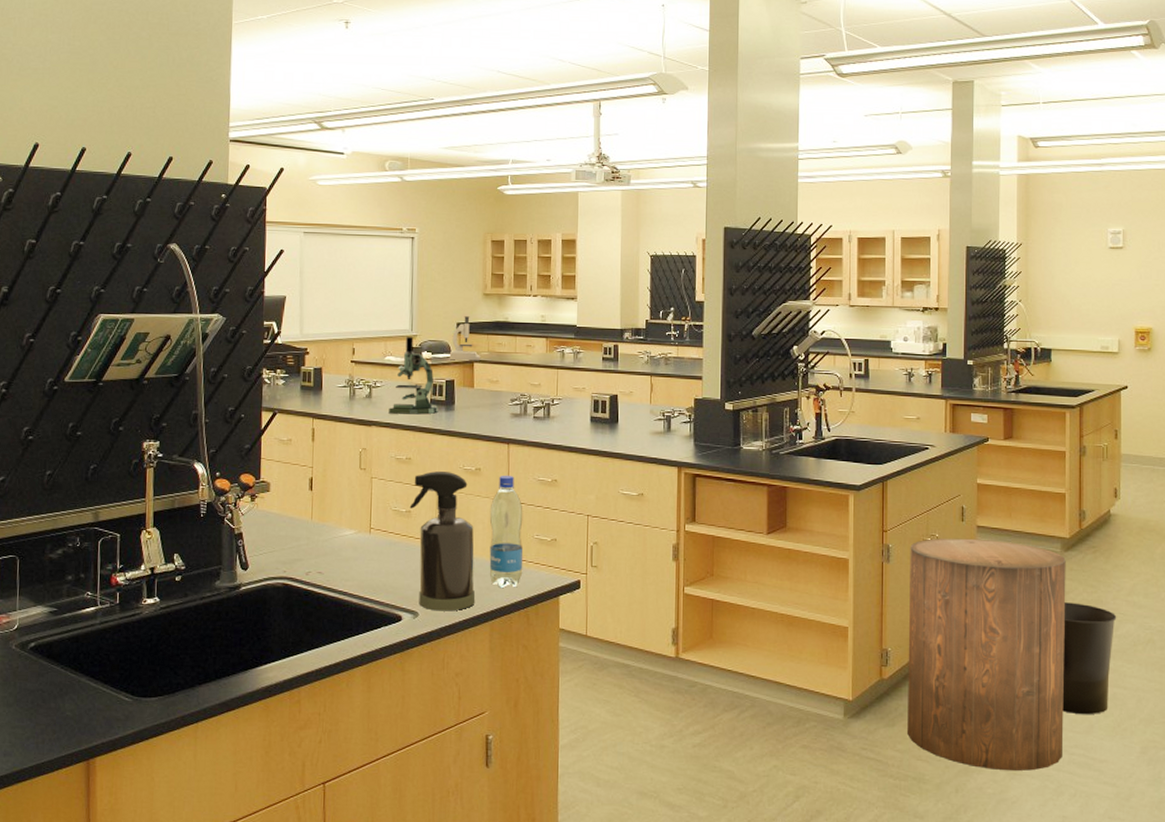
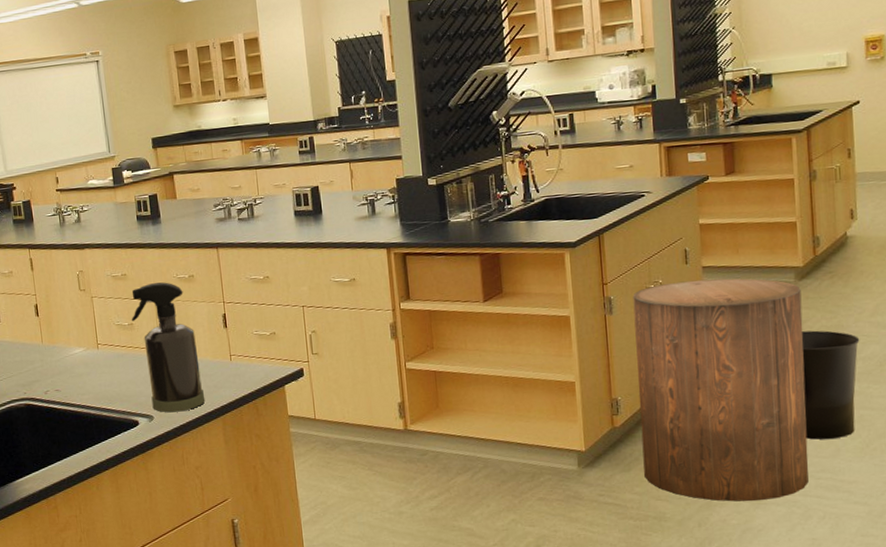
microscope: present [389,337,437,415] -> none [98,158,145,235]
microscope: present [449,316,481,361] -> none [148,130,180,176]
bottle: present [489,475,524,587] -> none [207,277,247,384]

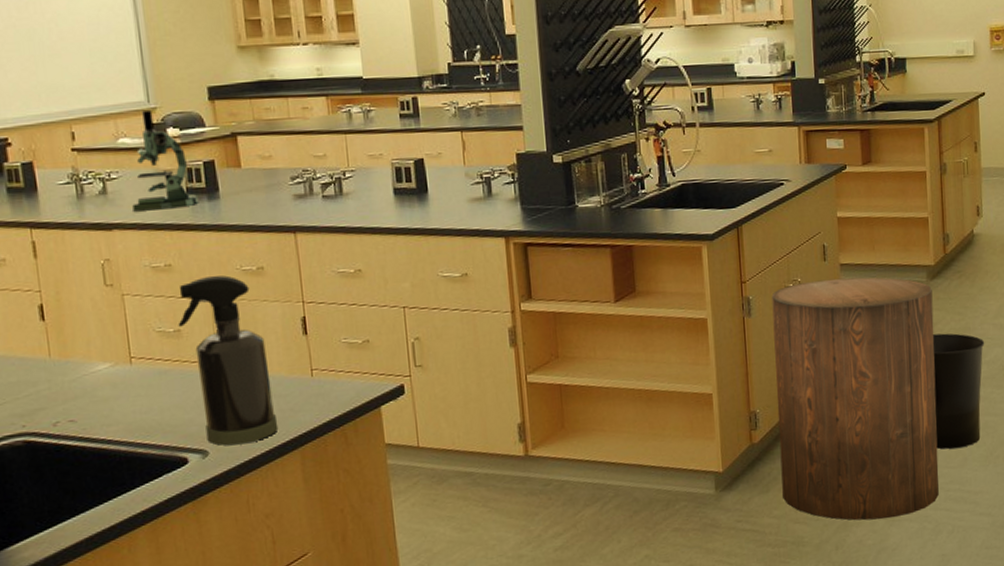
microscope: none [98,158,145,235] -> present [132,110,198,212]

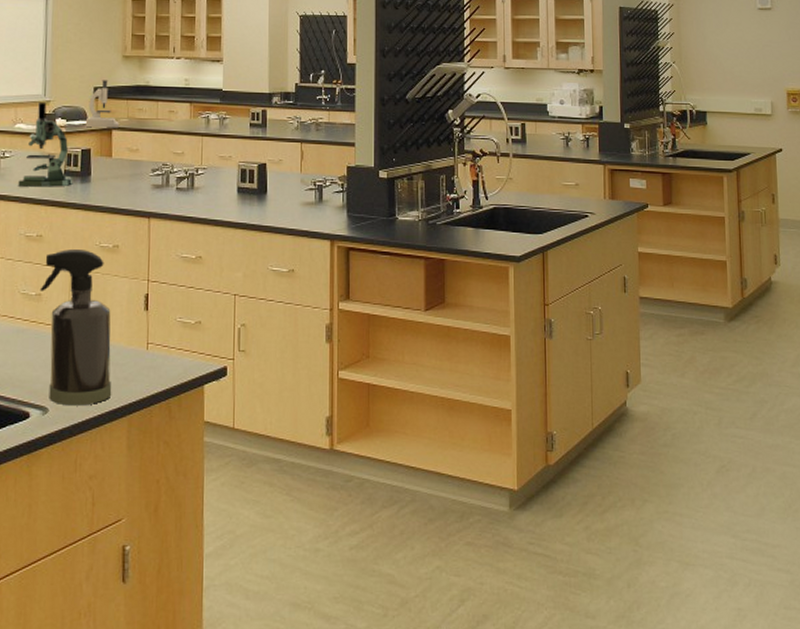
microscope: none [203,77,246,136] -> present [85,80,120,128]
stool: present [771,277,939,520] -> none [573,310,735,560]
waste bin: present [932,333,985,449] -> none [729,376,783,495]

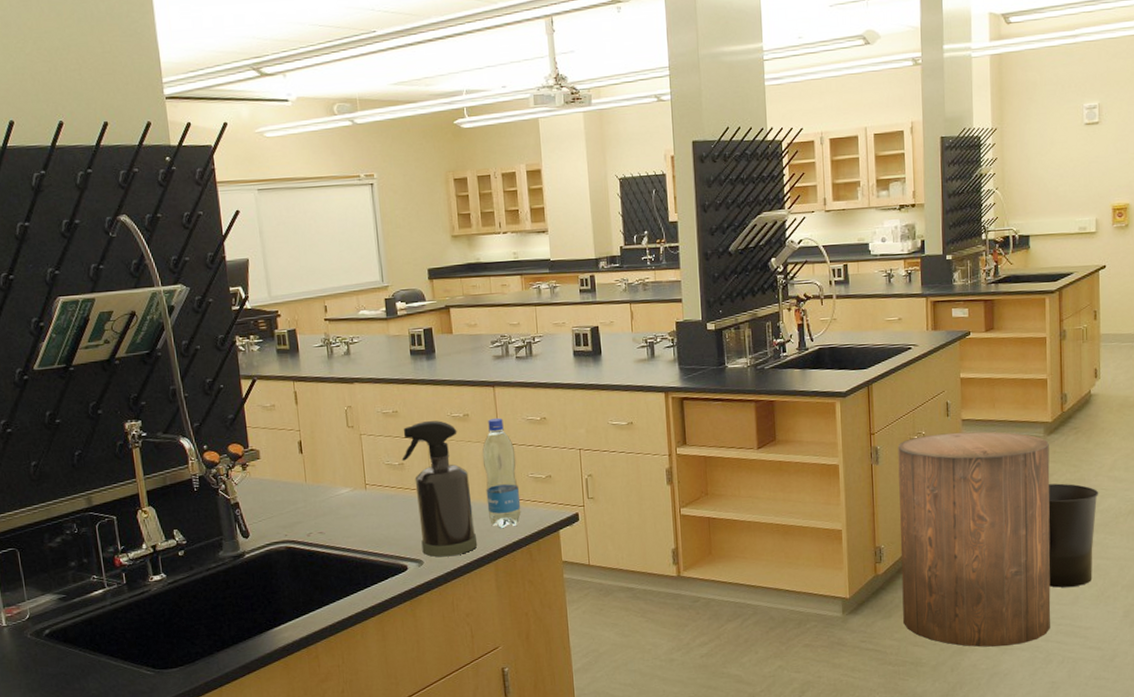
microscope: present [18,103,72,187] -> none [369,288,419,369]
microscope: present [85,80,120,128] -> none [423,261,457,308]
bottle: none [127,252,165,377] -> present [482,417,521,528]
stool: none [573,310,735,560] -> present [898,431,1051,647]
waste bin: none [729,376,783,495] -> present [1048,483,1099,588]

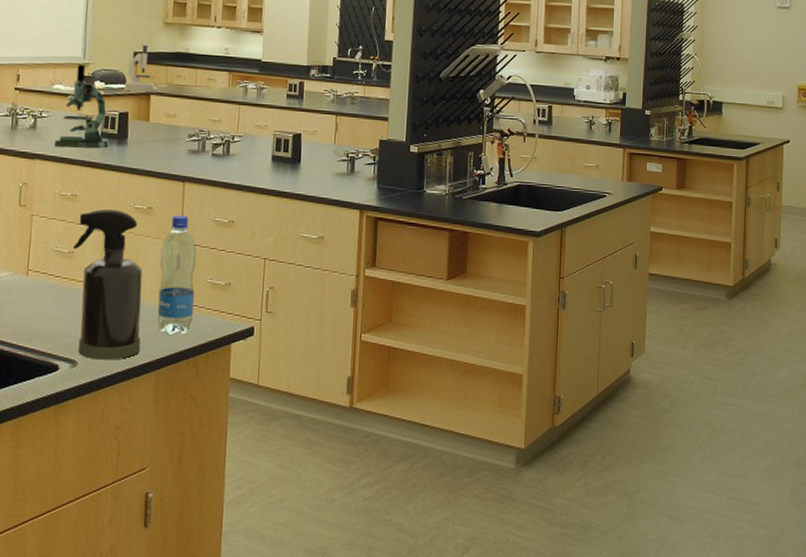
microscope: none [369,288,419,369] -> present [54,65,109,148]
microscope: none [423,261,457,308] -> present [124,45,159,94]
stool: present [898,431,1051,647] -> none [576,285,729,515]
waste bin: present [1048,483,1099,588] -> none [722,349,774,458]

